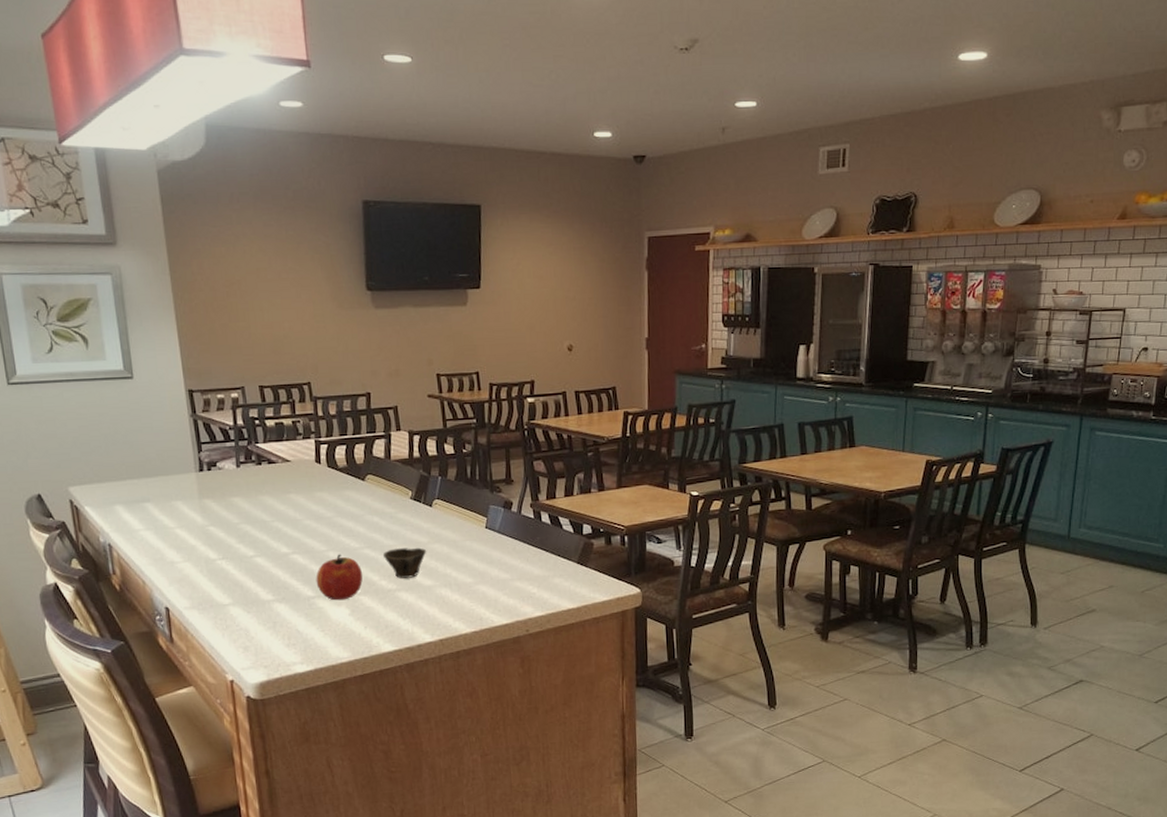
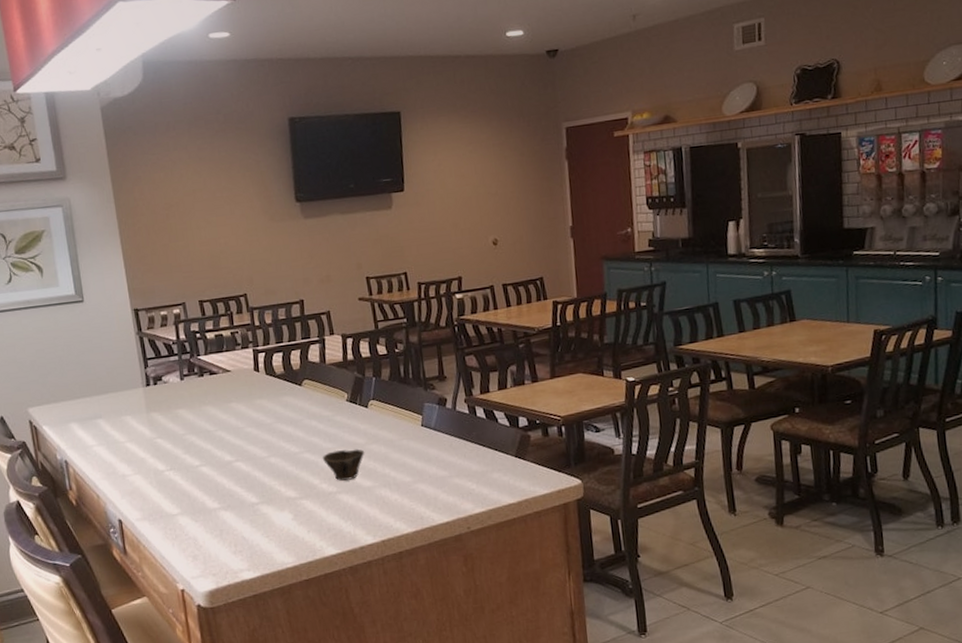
fruit: present [316,554,363,601] -> none [259,459,304,506]

